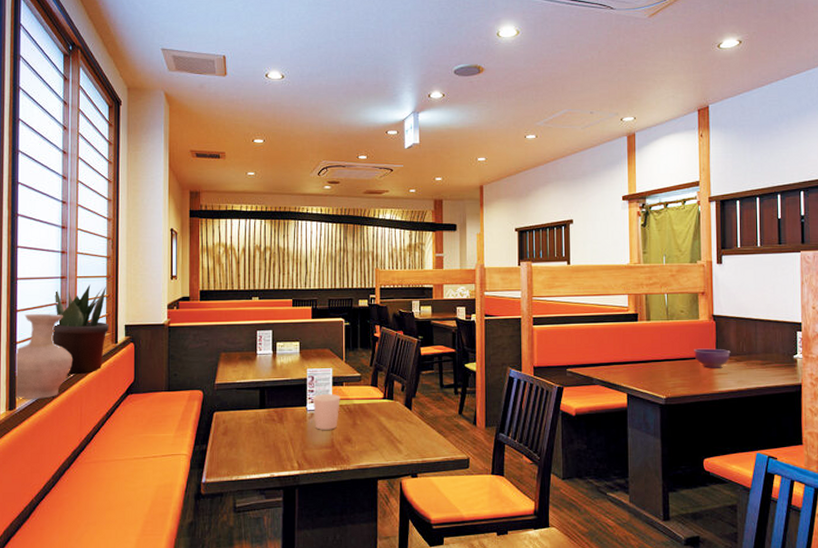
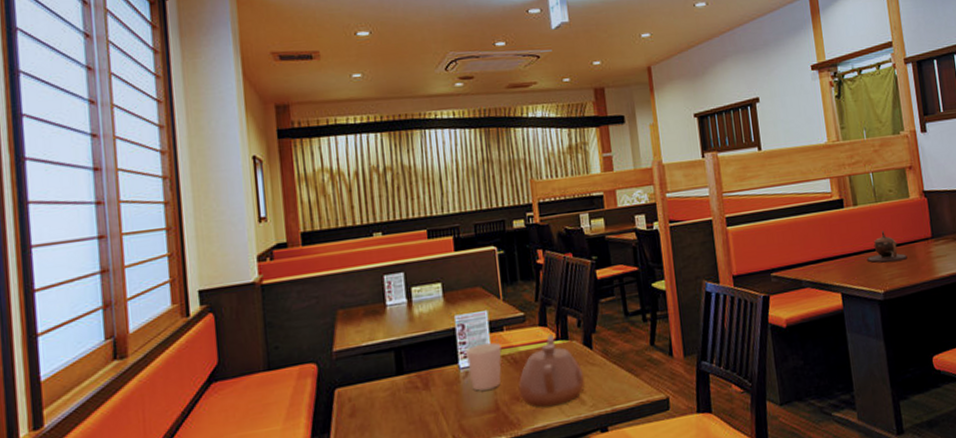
vase: present [15,313,72,400] -> none [36,287,125,412]
planter: present [52,284,109,375] -> none [91,242,175,369]
teapot: none [350,394,403,451] -> present [518,334,586,407]
teapot: none [654,345,691,374] -> present [867,231,908,264]
soup bowl: present [693,348,731,368] -> none [907,228,948,253]

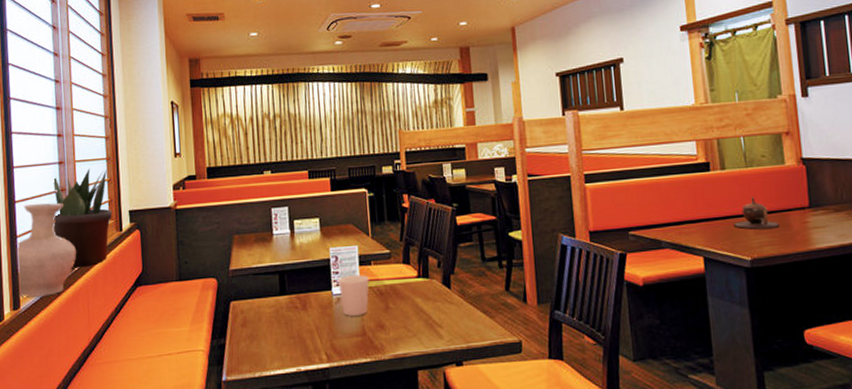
vase: none [36,287,125,412] -> present [16,202,76,298]
planter: none [91,242,175,369] -> present [53,168,112,269]
teapot: present [518,334,586,407] -> none [382,272,443,337]

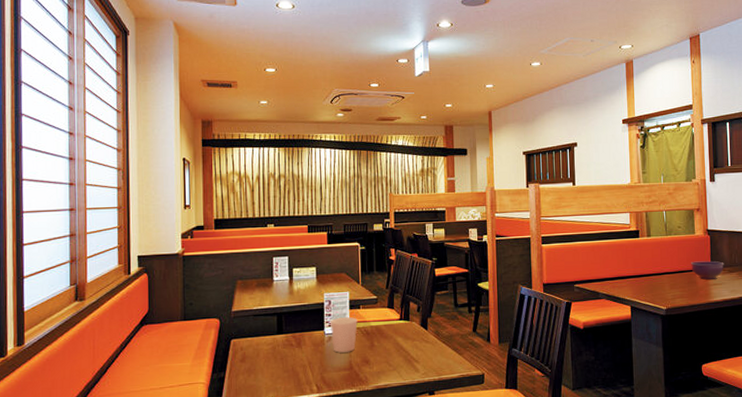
vase: present [16,202,76,298] -> none [22,246,84,335]
planter: present [53,168,112,269] -> none [62,216,121,308]
teapot: present [734,197,780,230] -> none [655,259,689,286]
soup bowl: none [780,197,828,222] -> present [690,261,724,280]

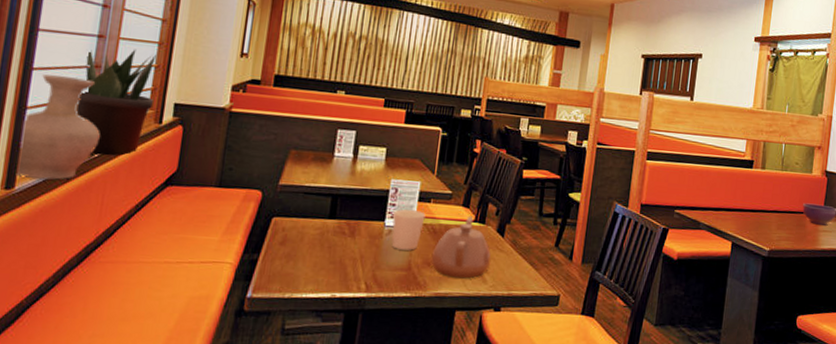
vase: none [22,246,84,335] -> present [15,74,100,180]
planter: none [62,216,121,308] -> present [76,49,156,156]
teapot: none [368,315,420,371] -> present [430,215,492,279]

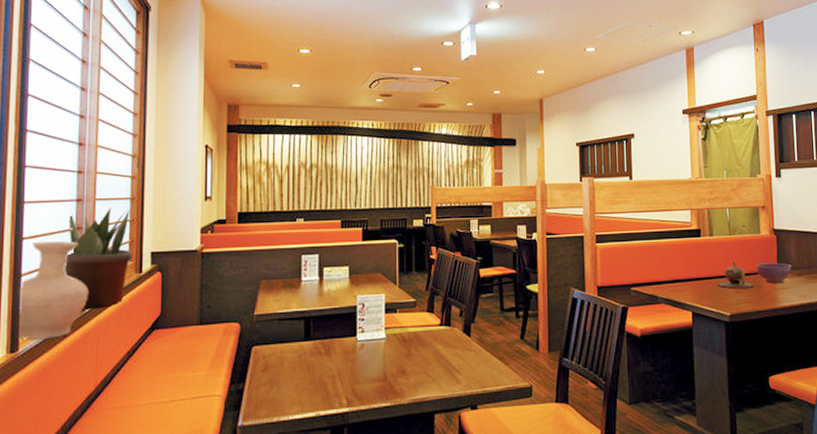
dixie cup: present [391,209,426,251] -> none [363,322,394,362]
teapot: present [430,215,492,279] -> none [404,320,462,382]
teapot: none [762,197,797,227] -> present [718,261,754,290]

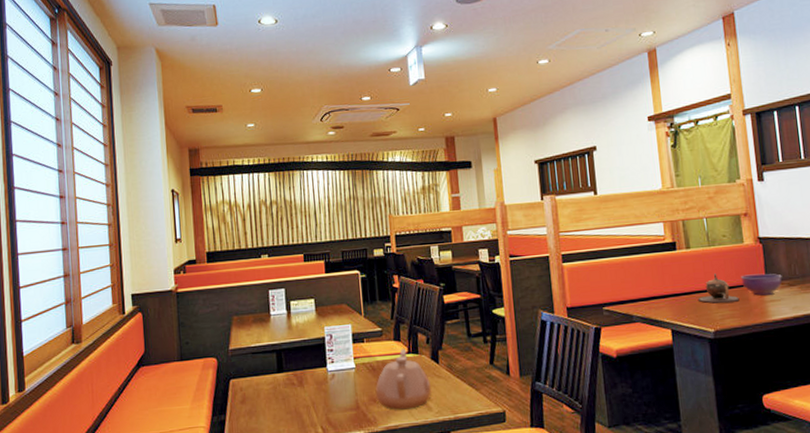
vase: present [18,240,88,340] -> none [20,287,80,380]
planter: present [65,207,132,310] -> none [57,254,115,351]
teapot: none [404,320,462,382] -> present [375,348,432,410]

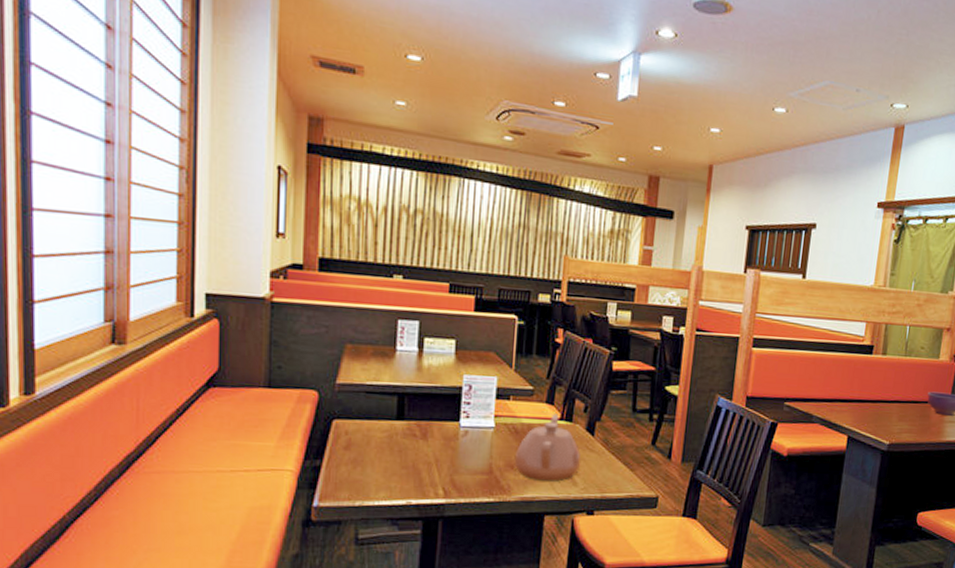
teapot: present [698,273,740,304] -> none [881,385,921,418]

